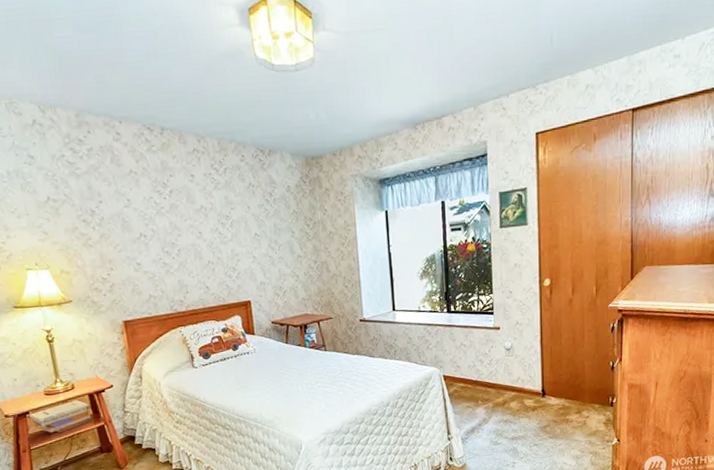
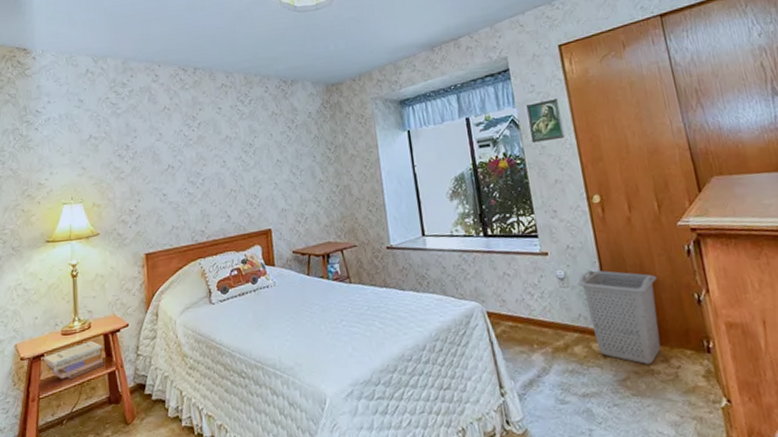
laundry basket: none [520,342,585,415] -> present [577,270,661,364]

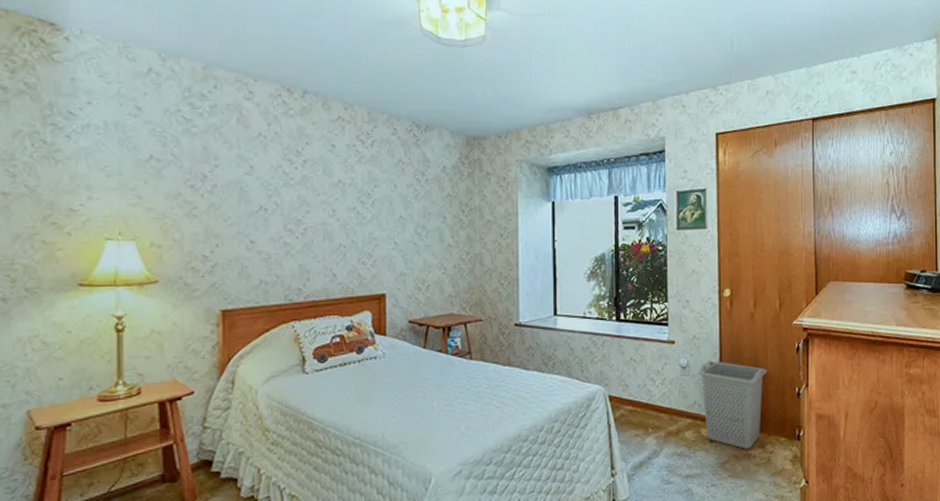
books: present [43,340,104,380] -> none [70,408,158,455]

